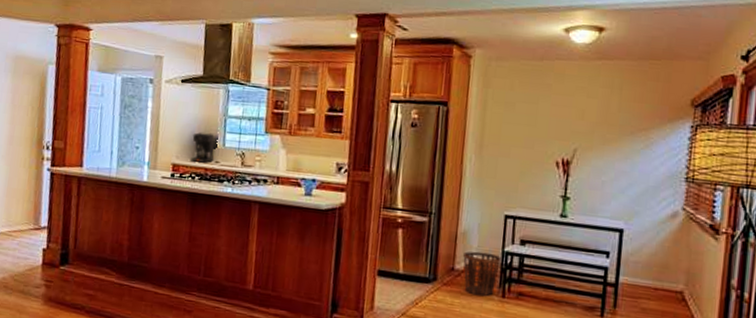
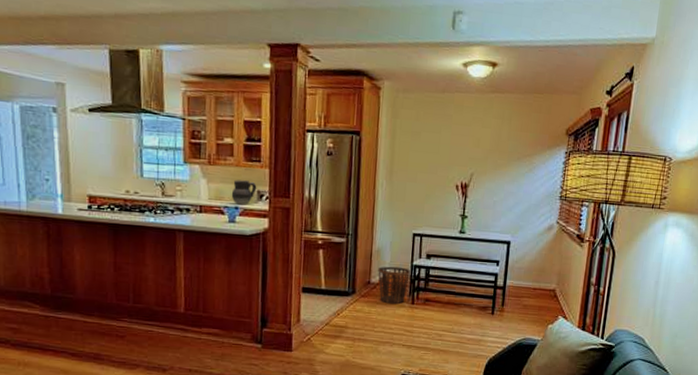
coffee maker: present [189,132,214,163] -> none [106,163,132,194]
ceramic jug: none [309,151,336,178] -> present [231,180,257,205]

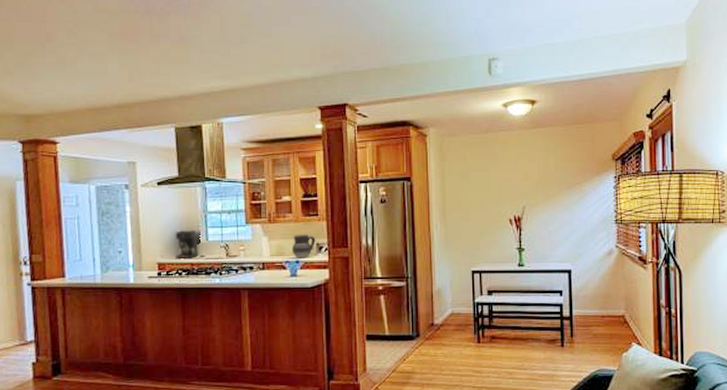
coffee maker: none [106,163,132,194] -> present [174,230,198,258]
basket: present [378,266,410,303] -> none [440,306,473,344]

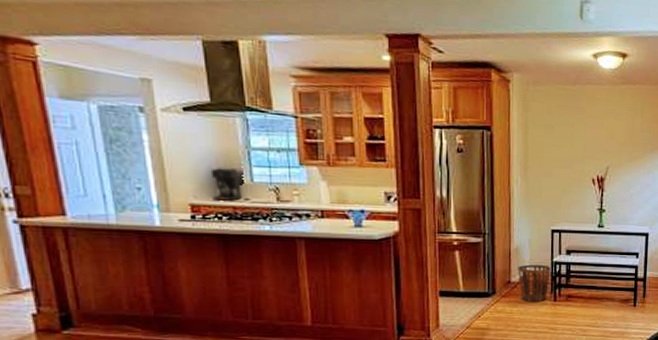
ceramic jug: present [292,235,316,259] -> none [355,181,383,208]
basket: none [440,306,473,344] -> present [518,264,551,301]

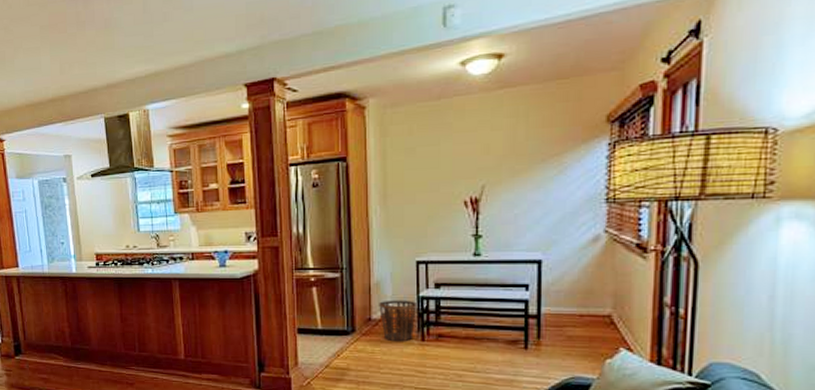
coffee maker: present [210,168,241,201] -> none [109,221,131,249]

